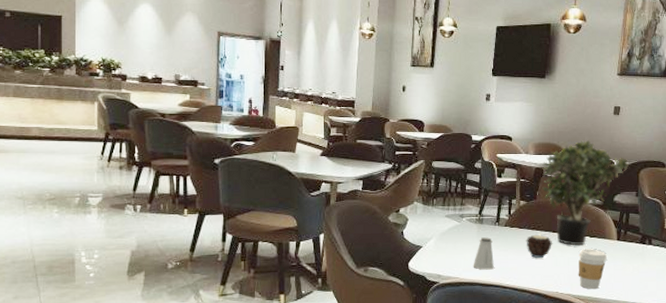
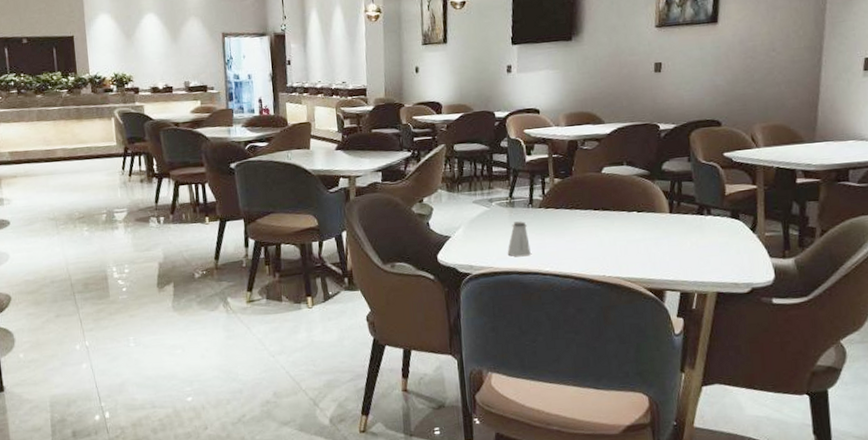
candle: present [526,233,553,259] -> none [564,212,595,240]
potted plant: present [541,140,629,246] -> none [576,104,677,224]
coffee cup: present [578,249,607,290] -> none [625,225,659,270]

